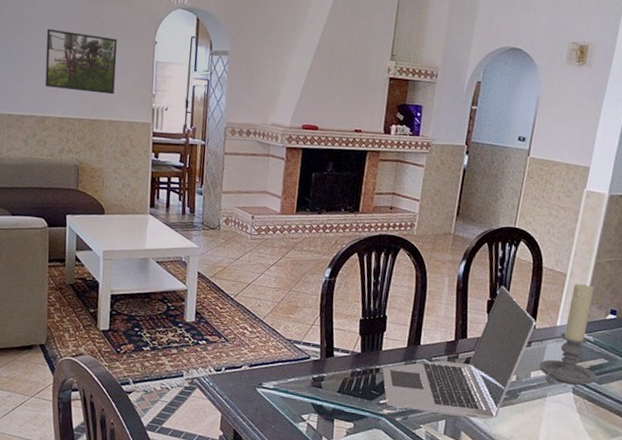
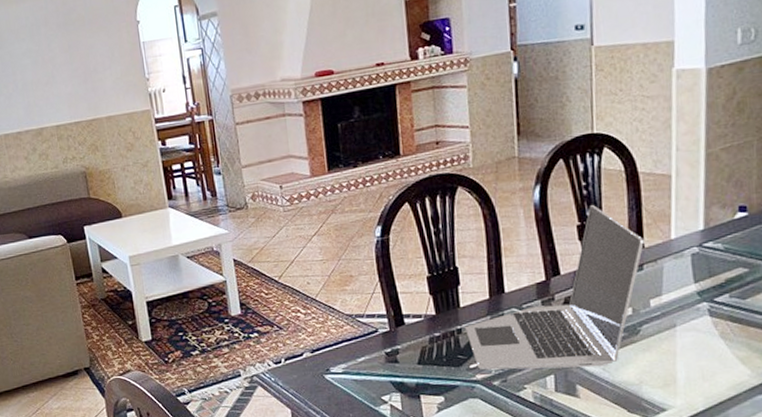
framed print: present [45,28,117,95] -> none [24,28,106,97]
candle holder: present [539,283,597,386] -> none [659,182,737,310]

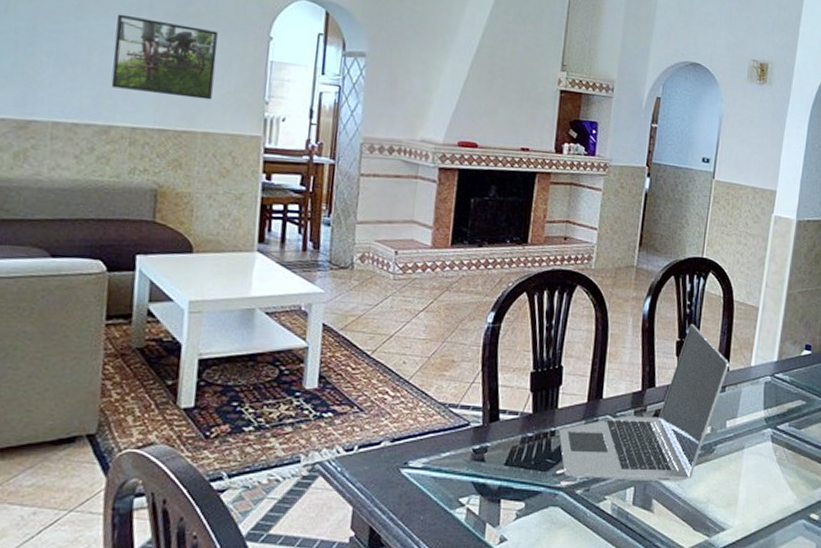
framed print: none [24,28,106,97] -> present [111,14,218,100]

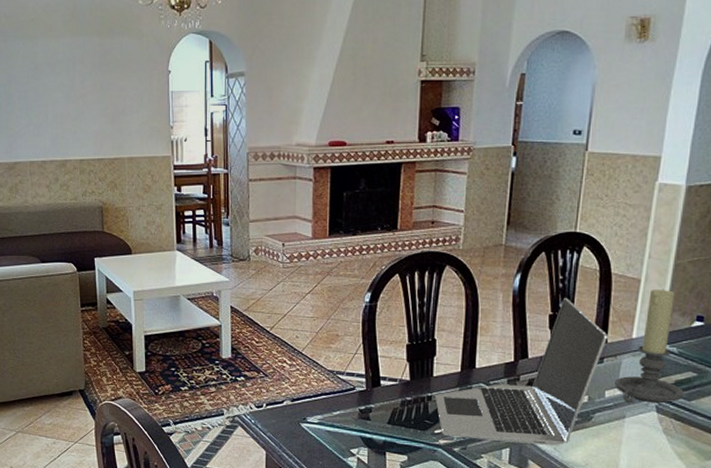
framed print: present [111,14,218,100] -> none [60,70,131,131]
candle holder: none [735,317,795,433] -> present [614,289,684,404]

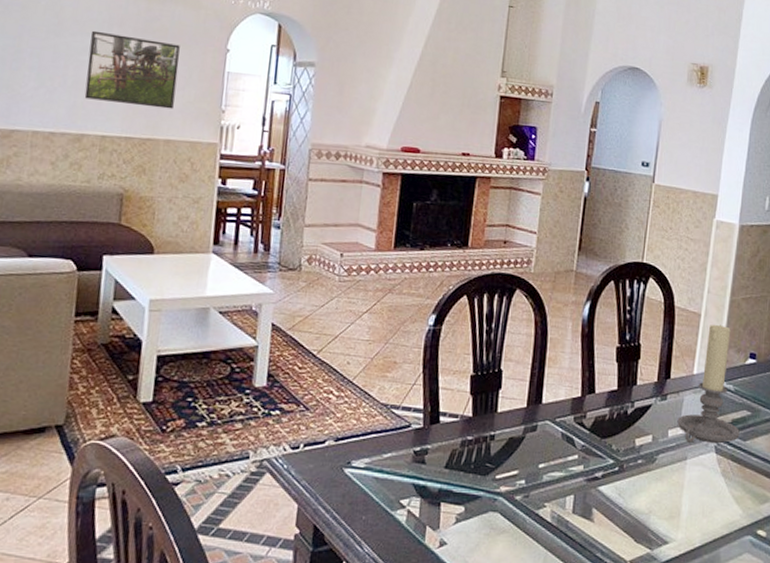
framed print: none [60,70,131,131] -> present [84,30,180,109]
laptop: present [435,298,608,446] -> none [498,330,671,492]

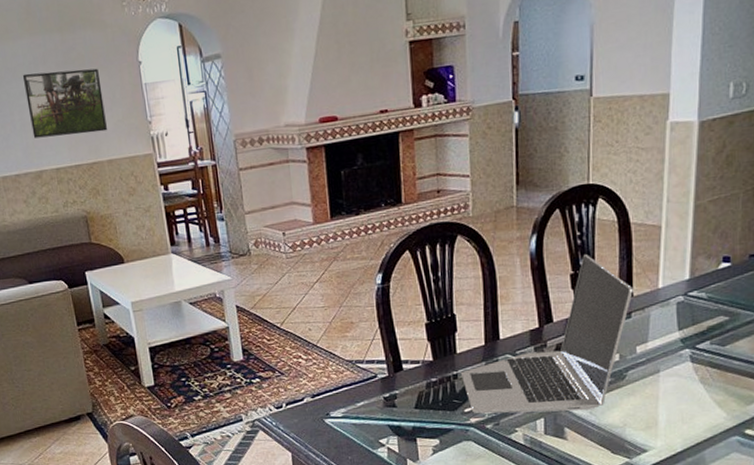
laptop: none [498,330,671,492] -> present [461,254,633,414]
candle holder: present [677,324,740,444] -> none [645,233,717,356]

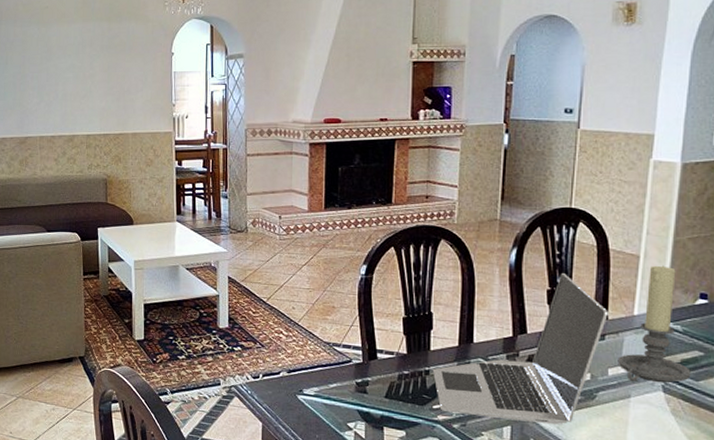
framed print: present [22,68,107,138] -> none [71,52,137,108]
candle holder: none [645,233,717,356] -> present [617,265,691,383]

